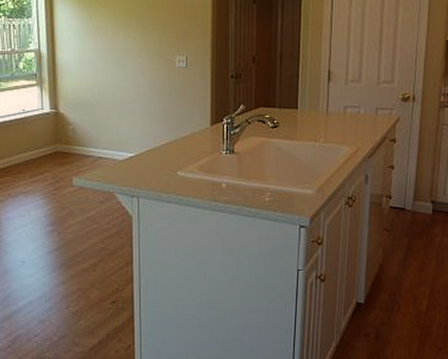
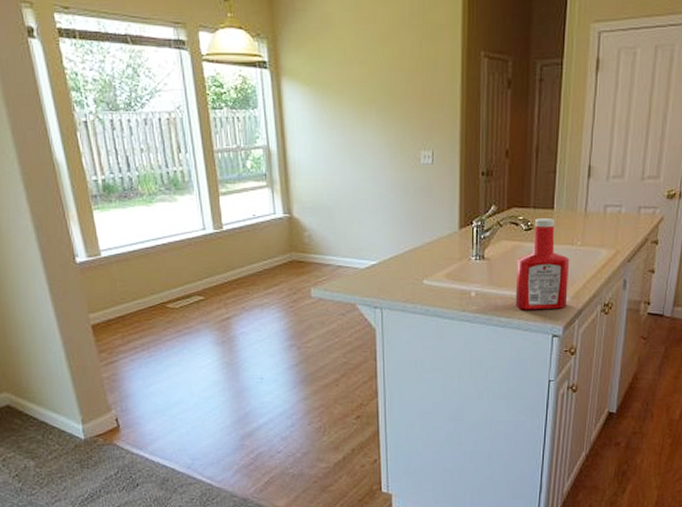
ketchup bottle: none [264,117,314,202] -> present [515,218,570,310]

